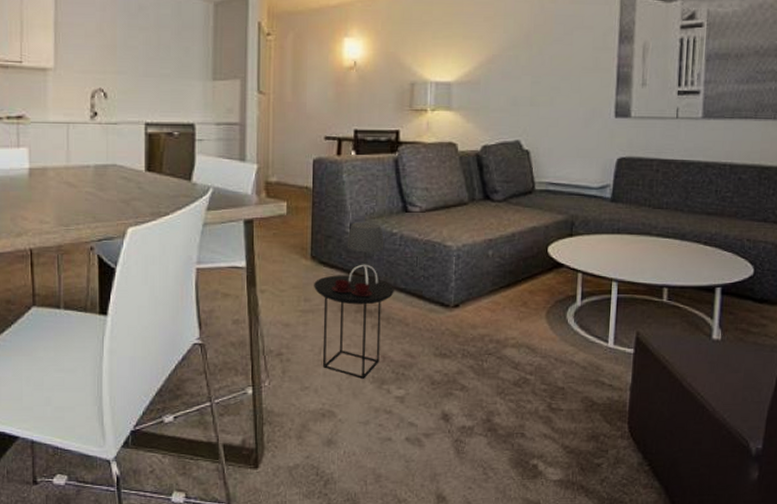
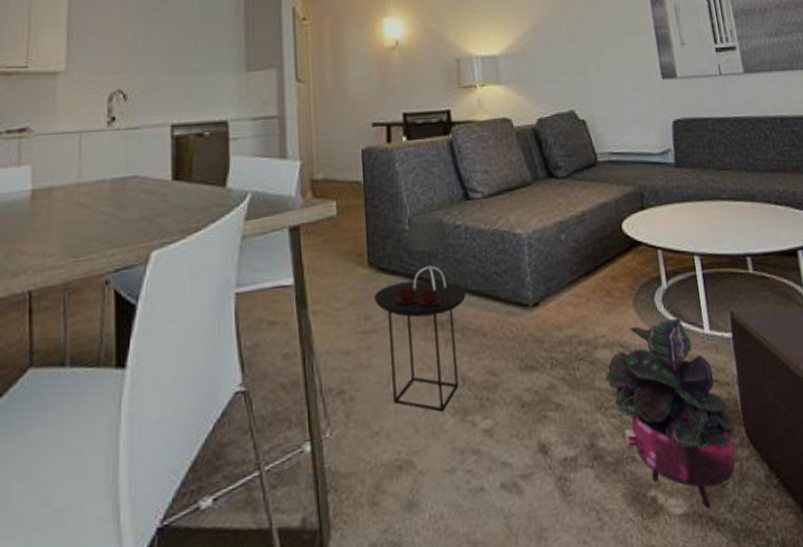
potted plant: none [509,331,621,479] -> present [605,317,737,508]

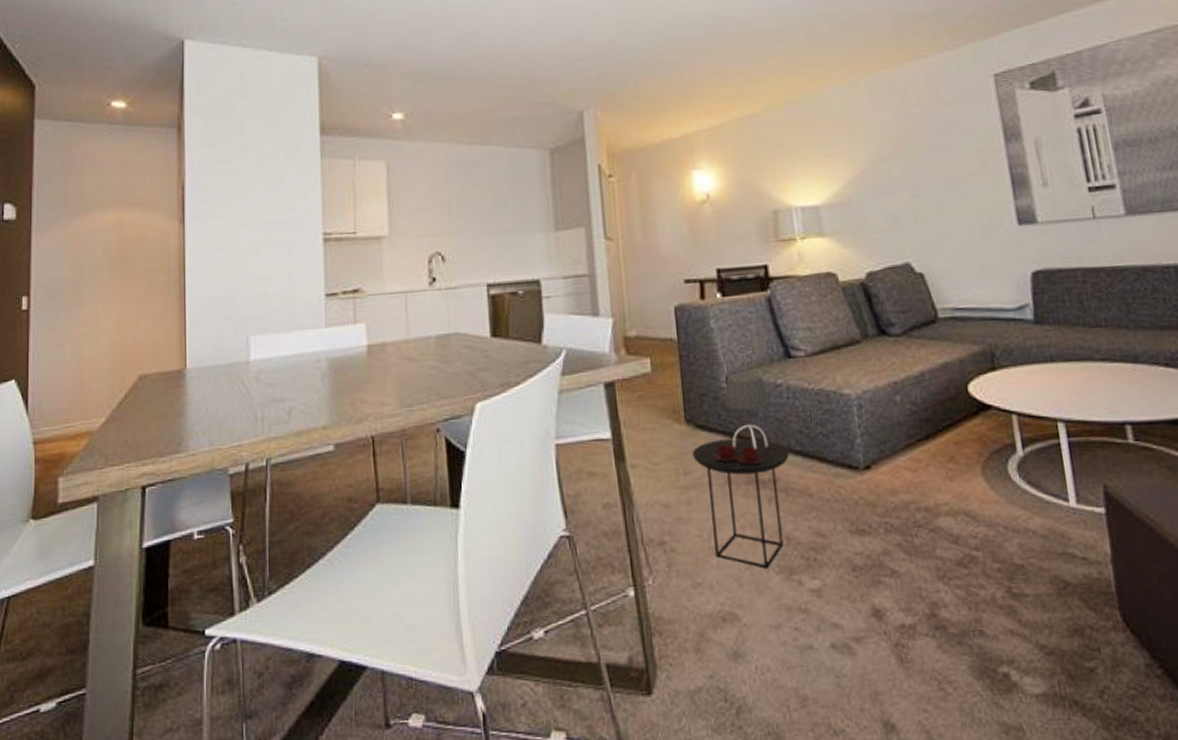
potted plant: present [605,317,737,508] -> none [948,488,1110,691]

